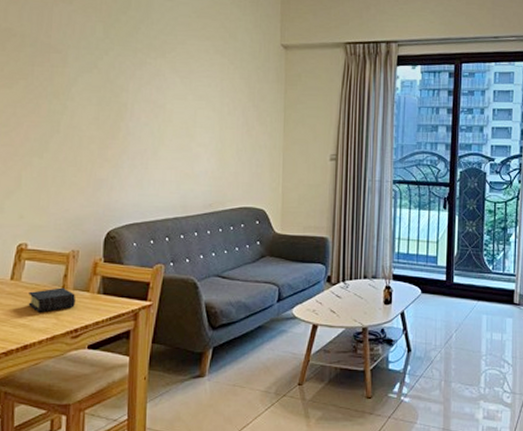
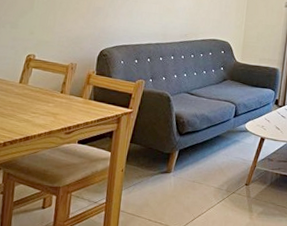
book: present [28,287,76,313] -> none [32,92,71,112]

